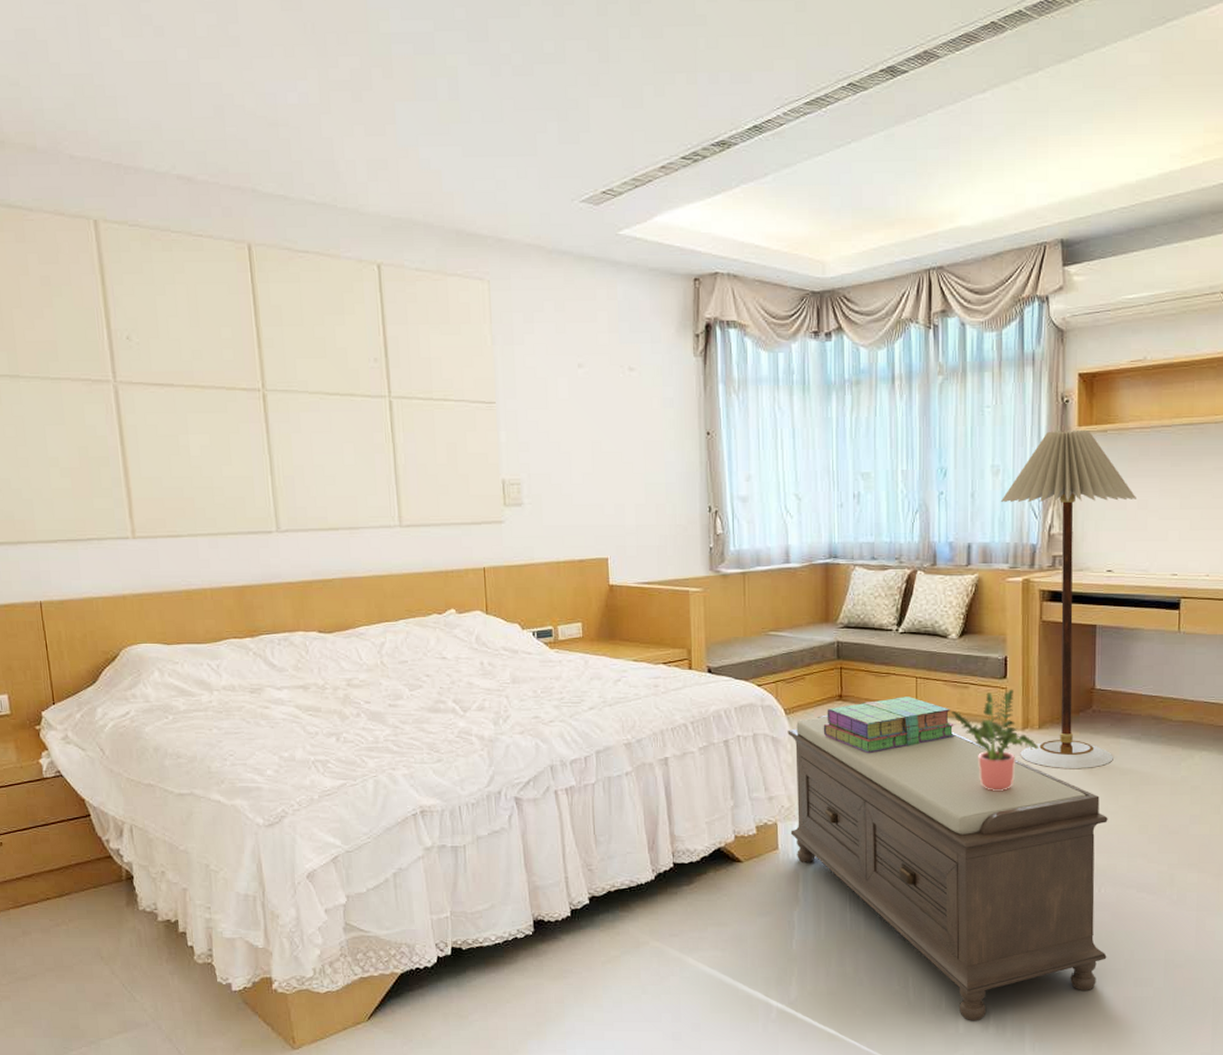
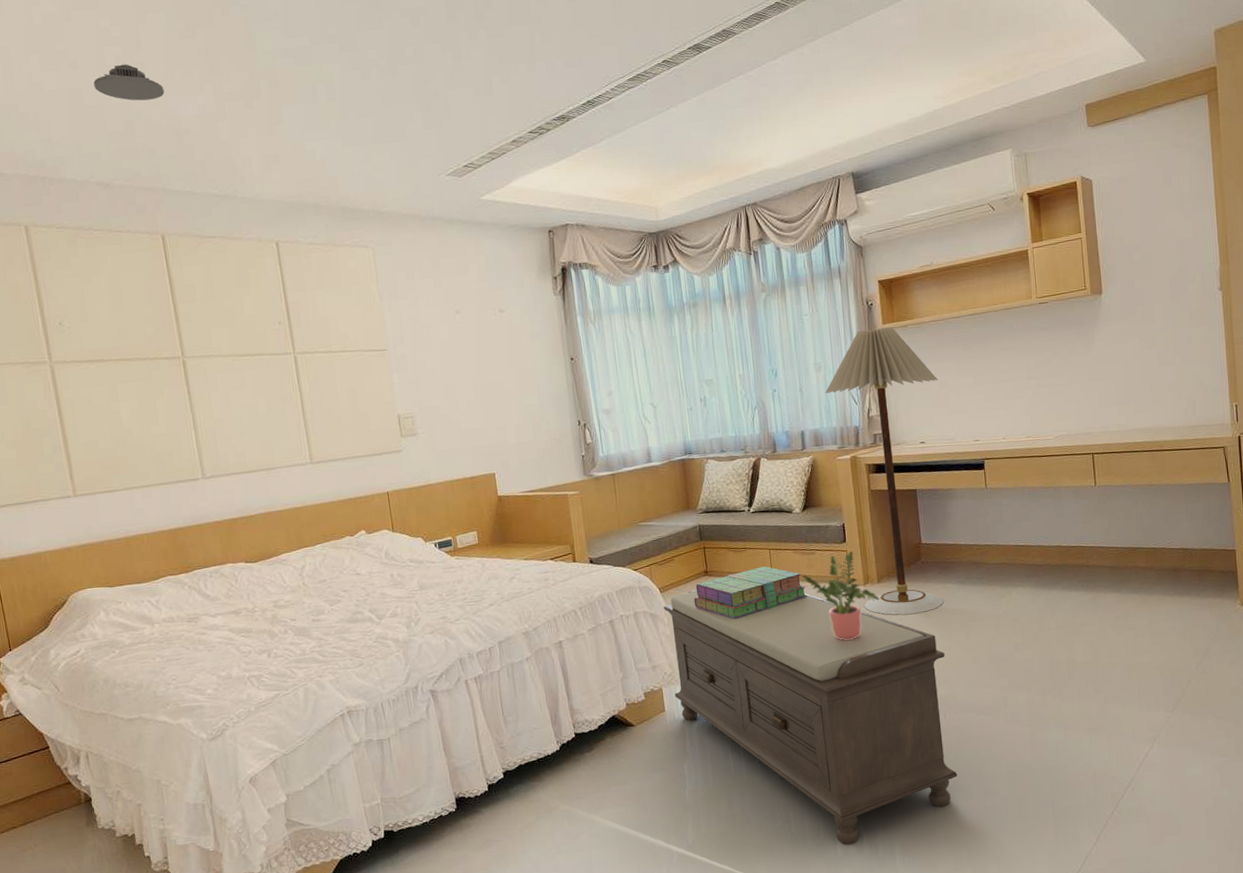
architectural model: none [181,36,261,82] -> present [93,64,165,101]

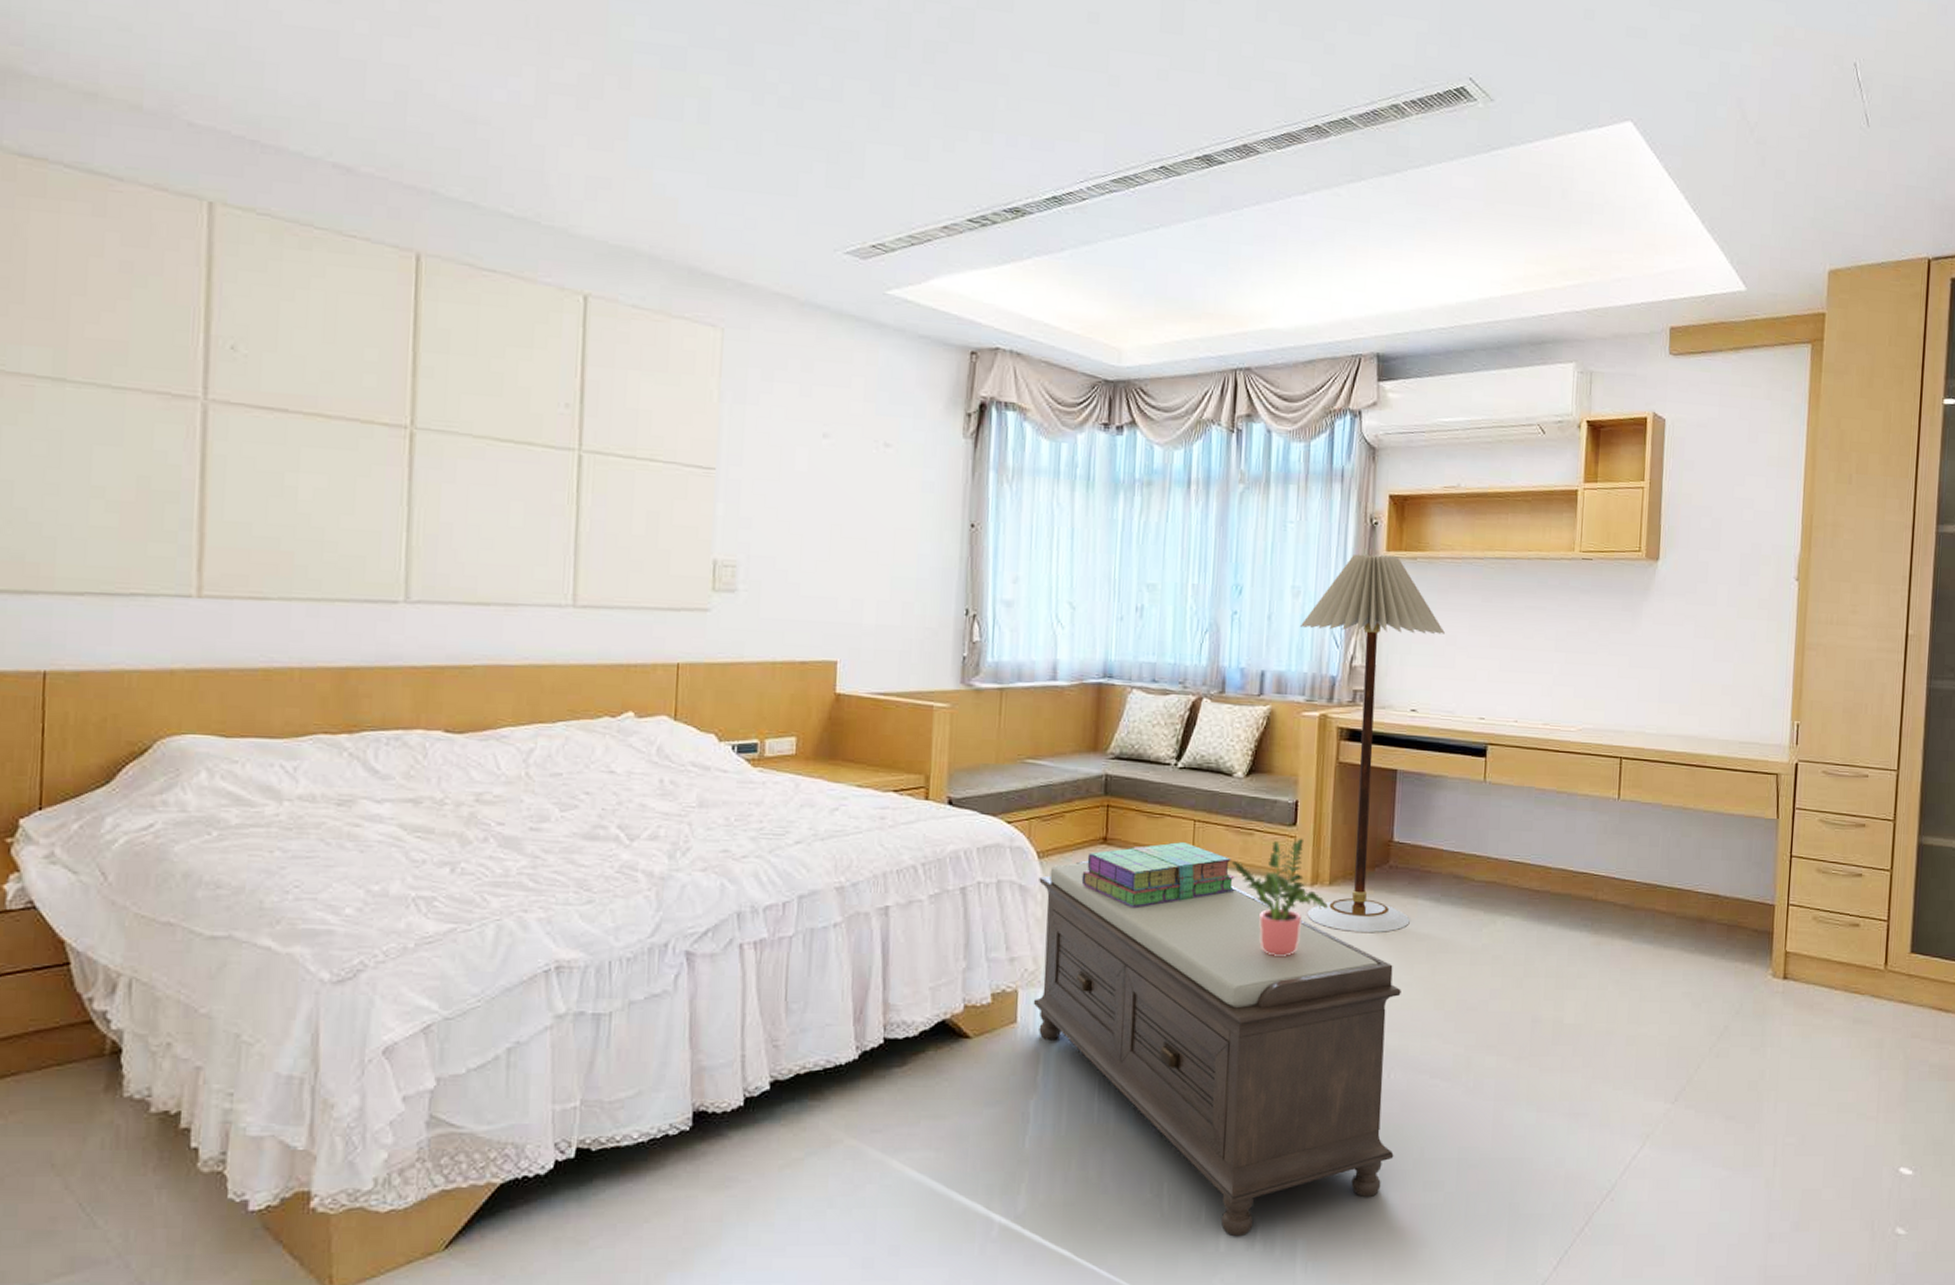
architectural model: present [93,64,165,101] -> none [360,12,464,70]

